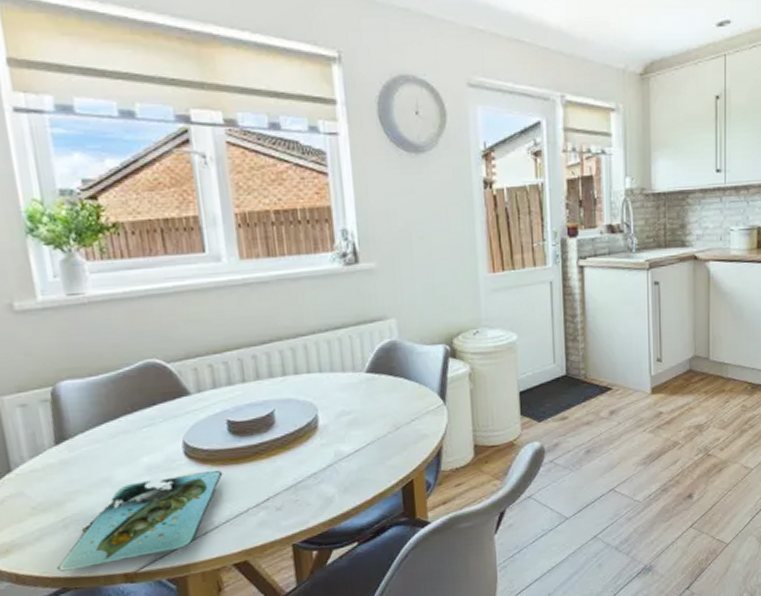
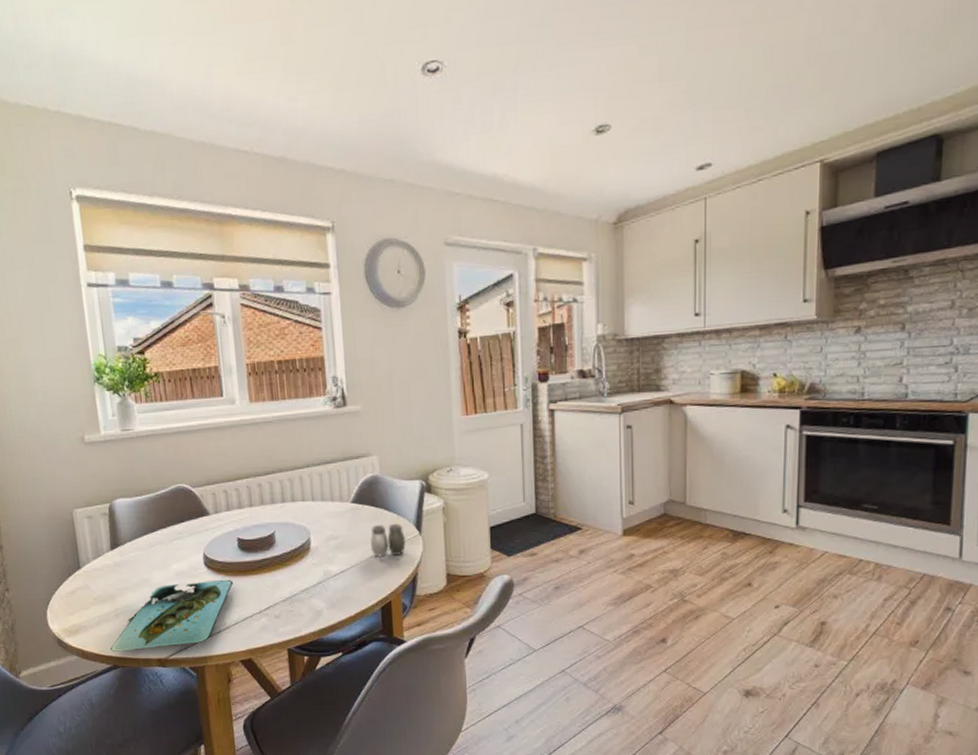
salt and pepper shaker: none [389,393,430,432] -> present [370,523,407,557]

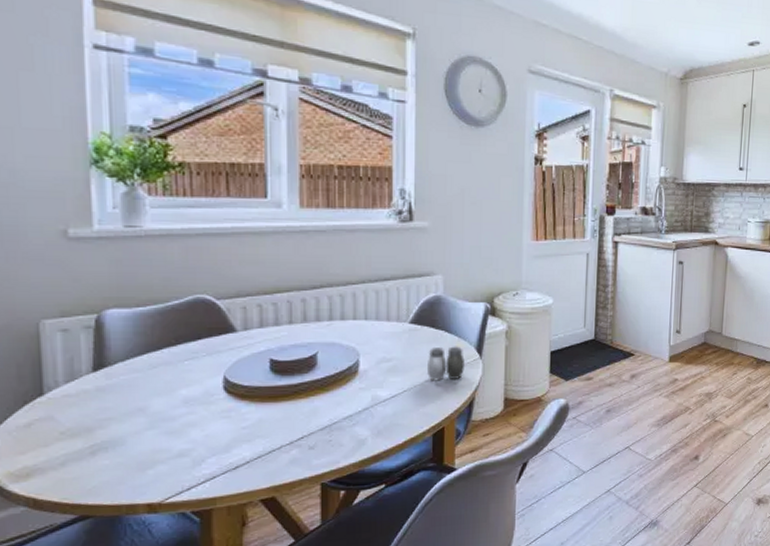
platter: present [110,579,234,652] -> none [79,406,260,499]

